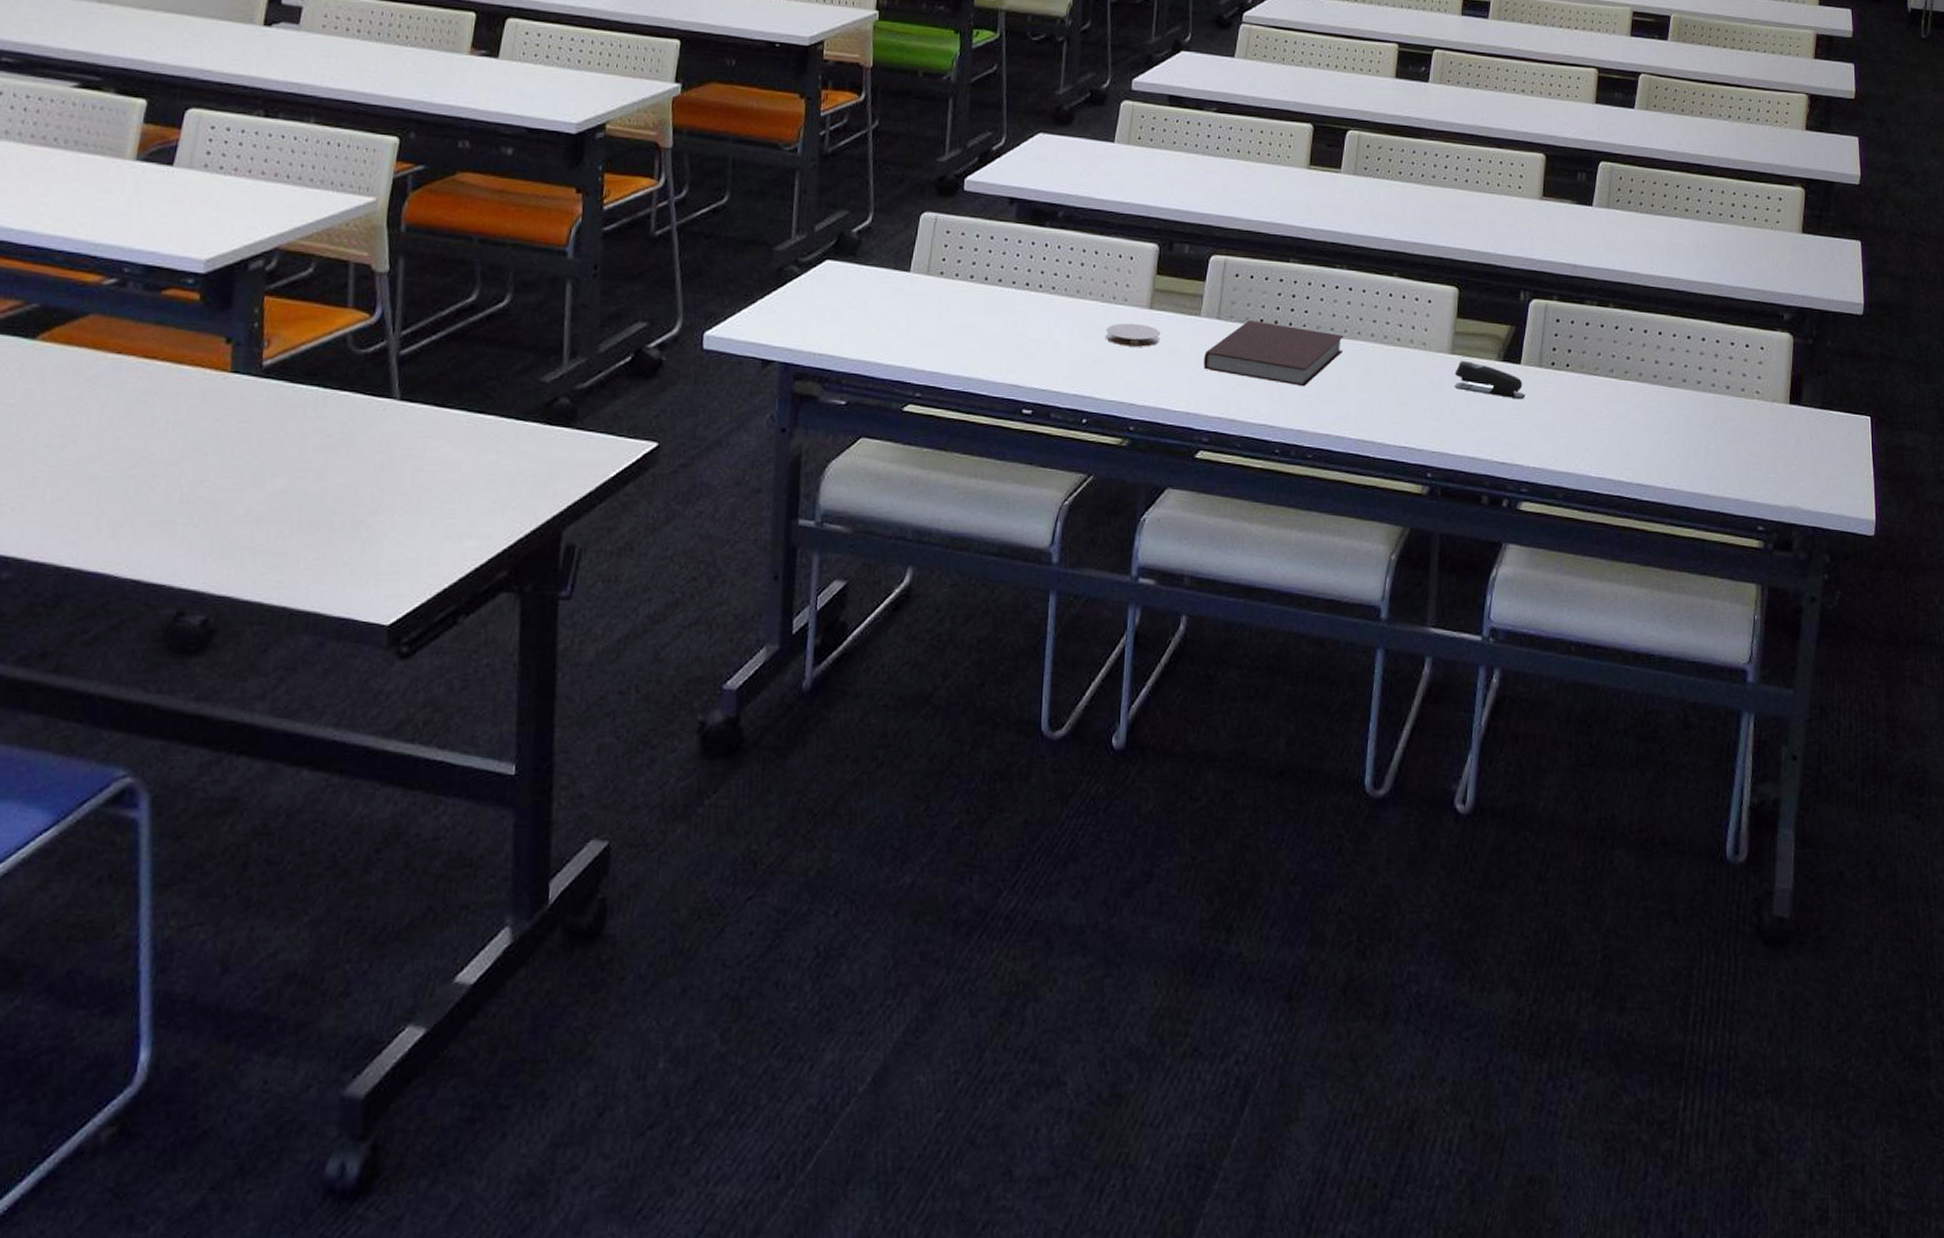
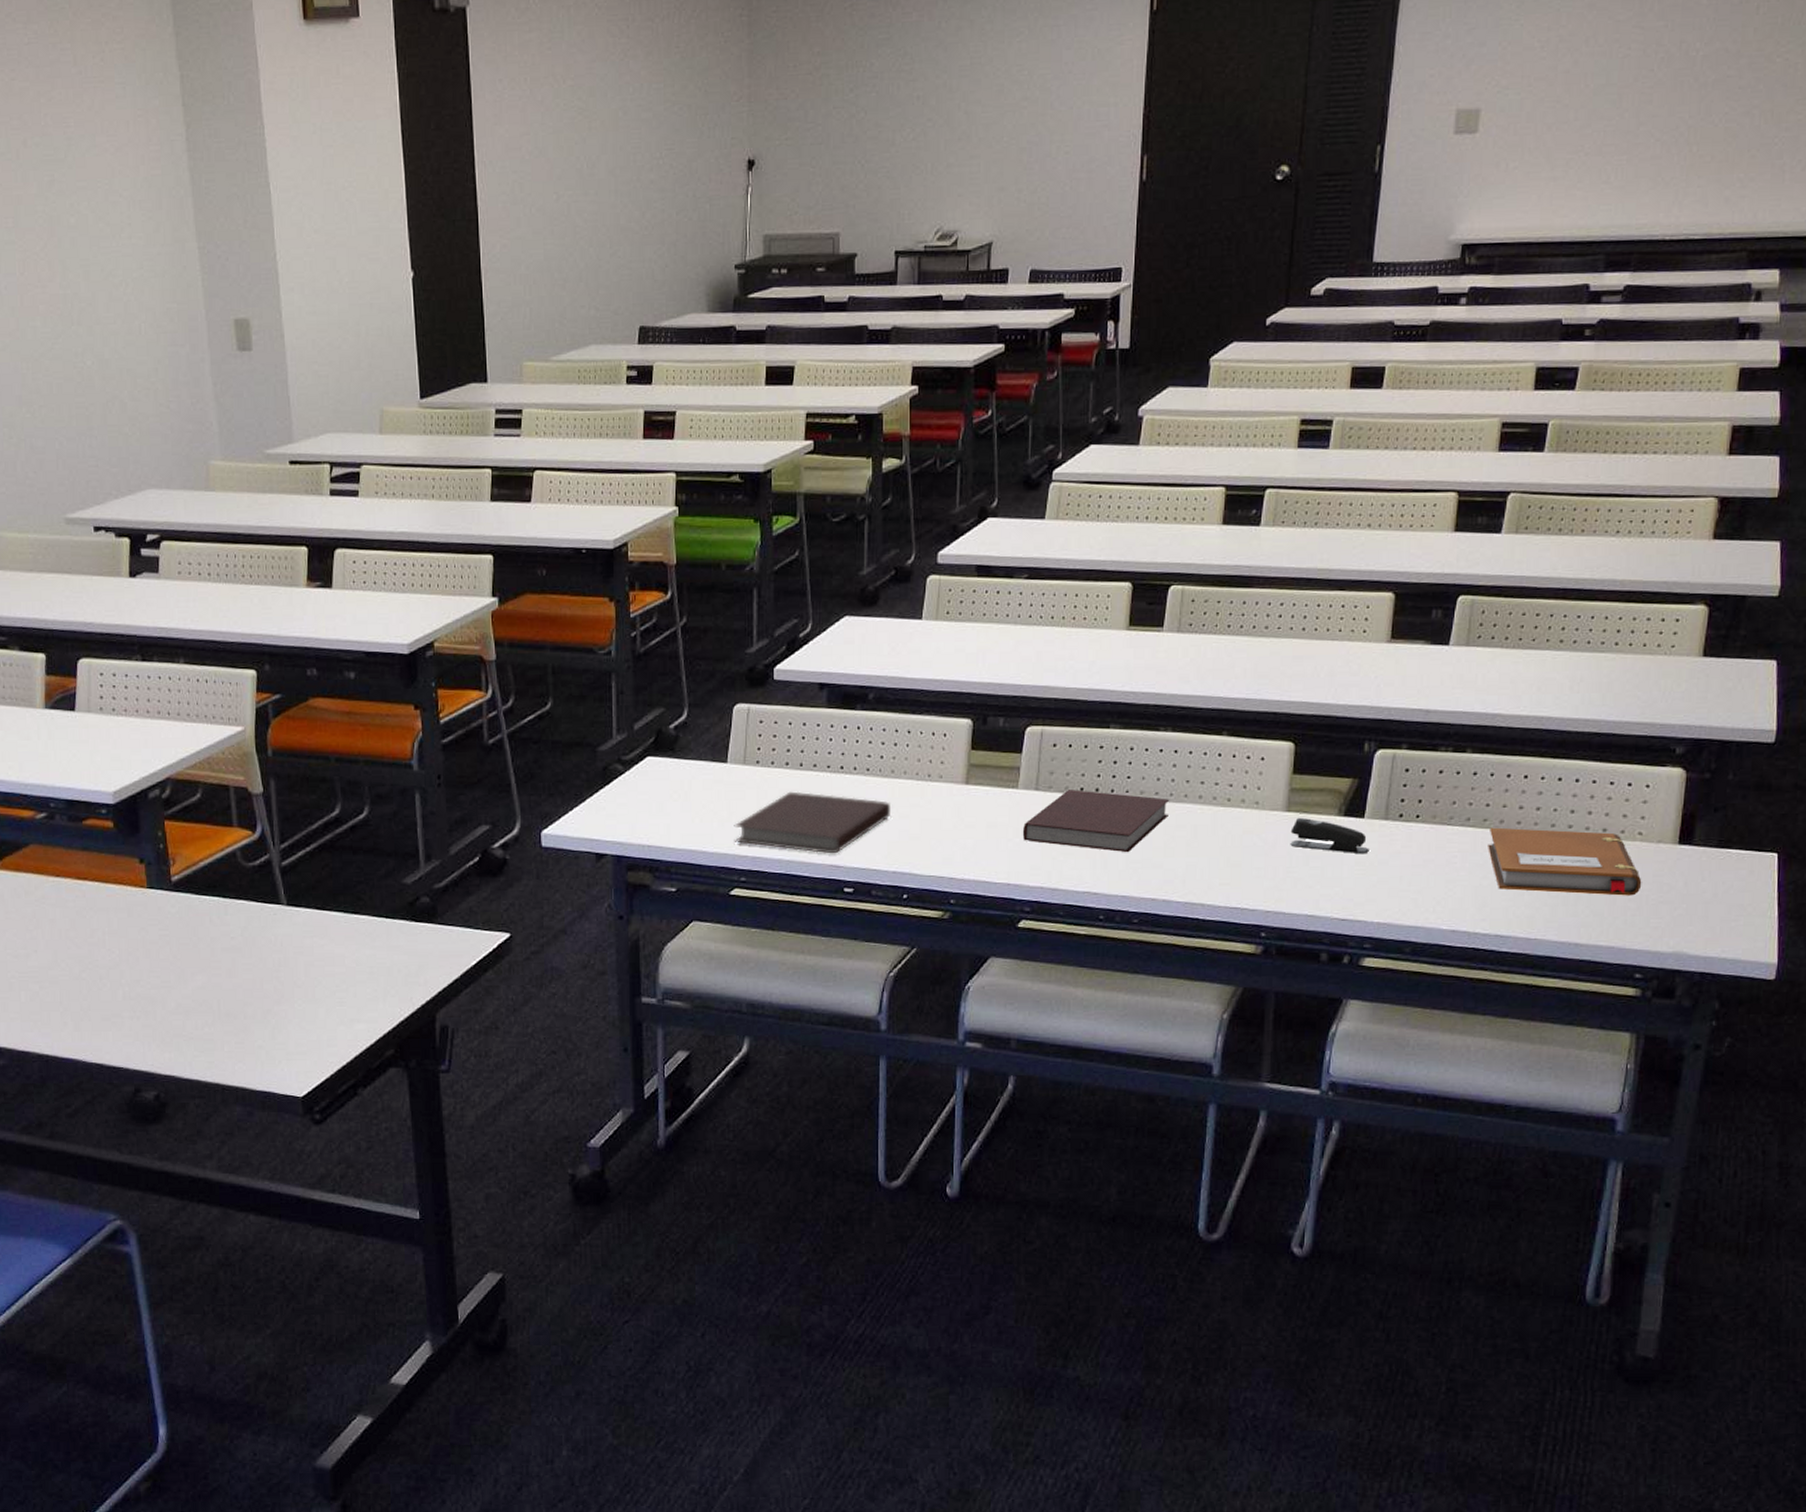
notebook: none [911,305,1075,373] -> present [734,791,891,854]
coaster: present [1105,323,1161,347] -> none [922,799,978,822]
notebook: none [1629,379,1761,451] -> present [1488,827,1642,896]

